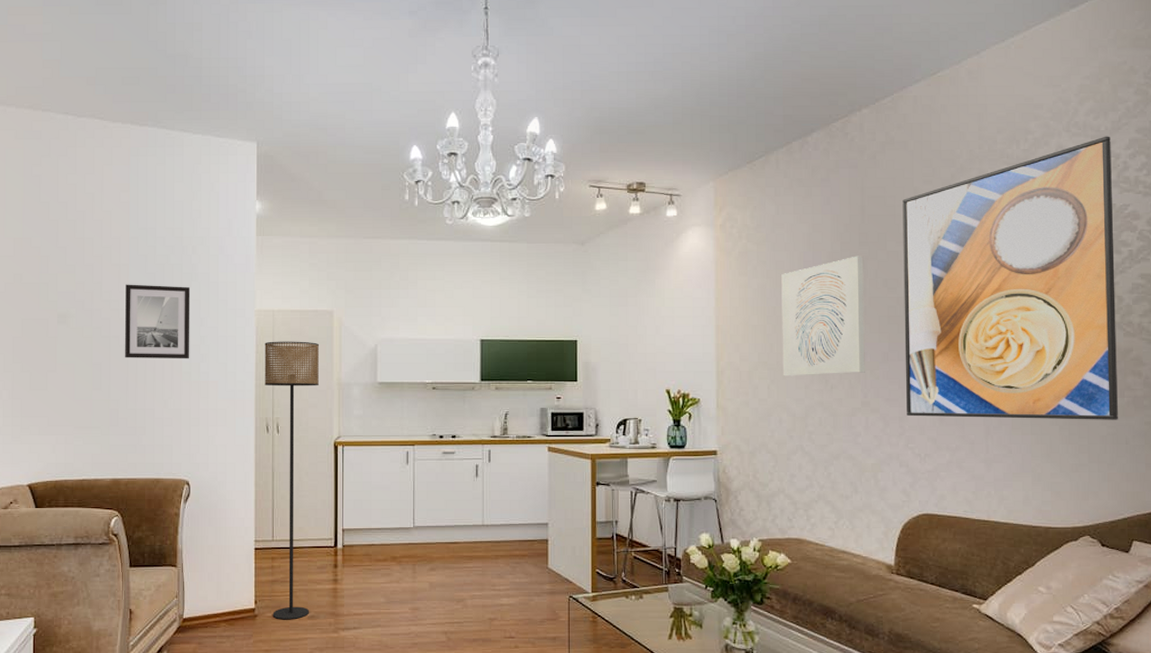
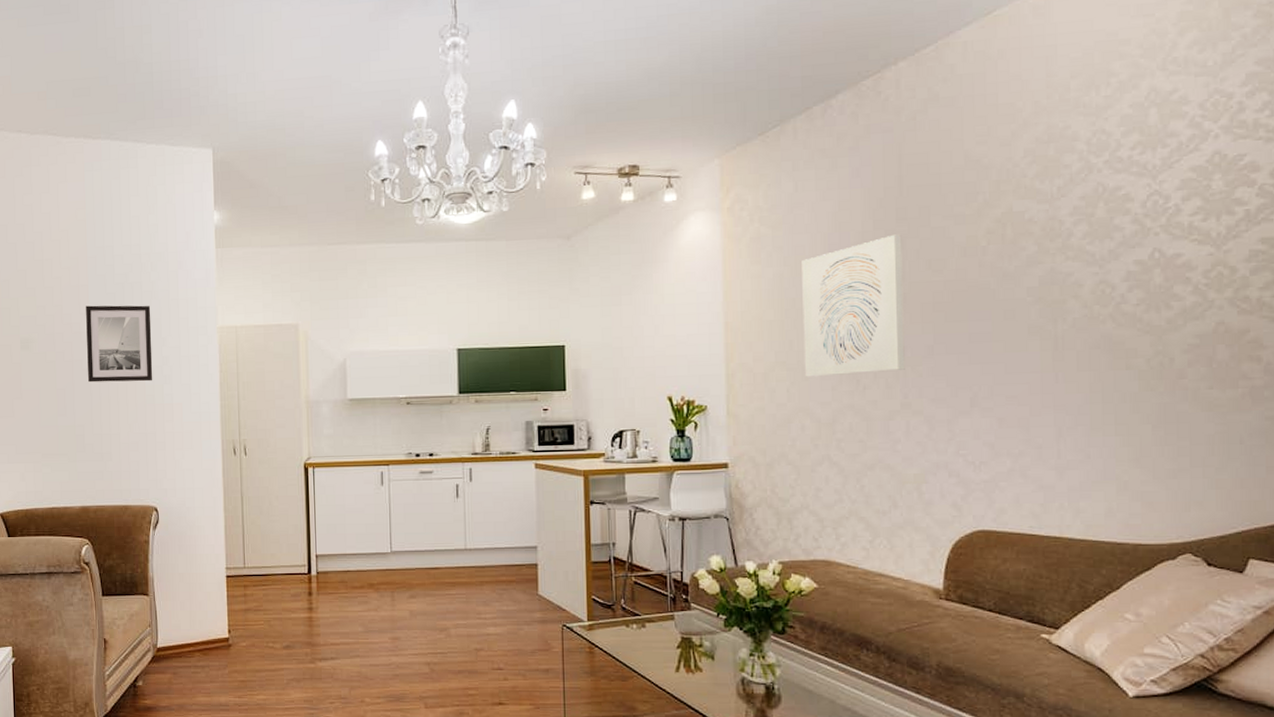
floor lamp: present [264,341,319,620] -> none [228,358,286,650]
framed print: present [902,136,1118,420] -> none [950,71,1230,419]

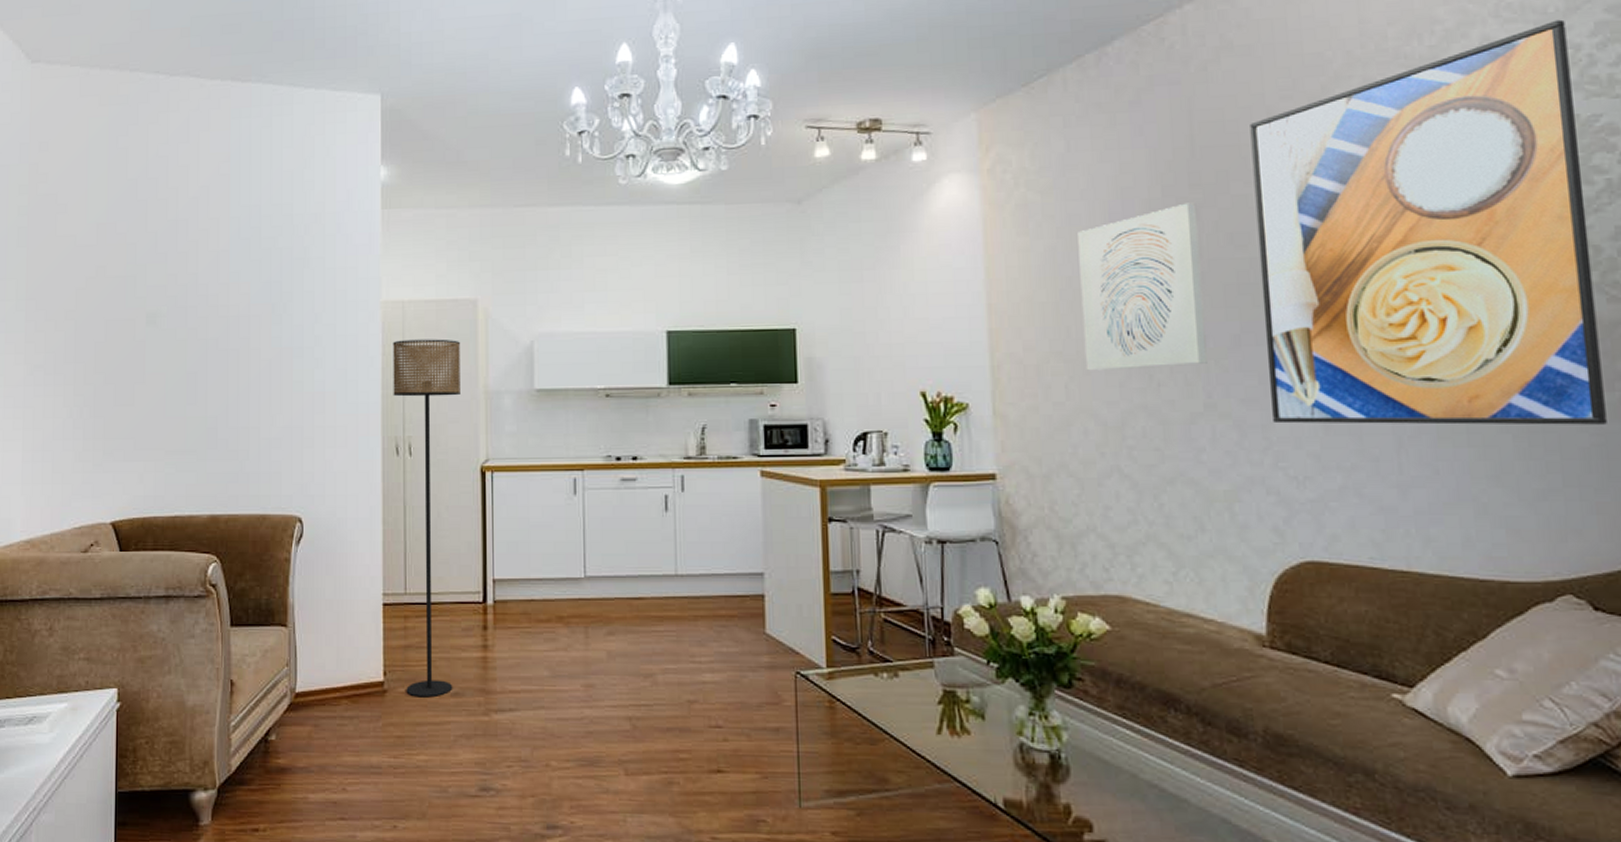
wall art: present [86,305,153,383] -> none [225,274,302,365]
floor lamp: none [228,358,286,650] -> present [393,339,460,698]
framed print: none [950,71,1230,419] -> present [1250,19,1607,425]

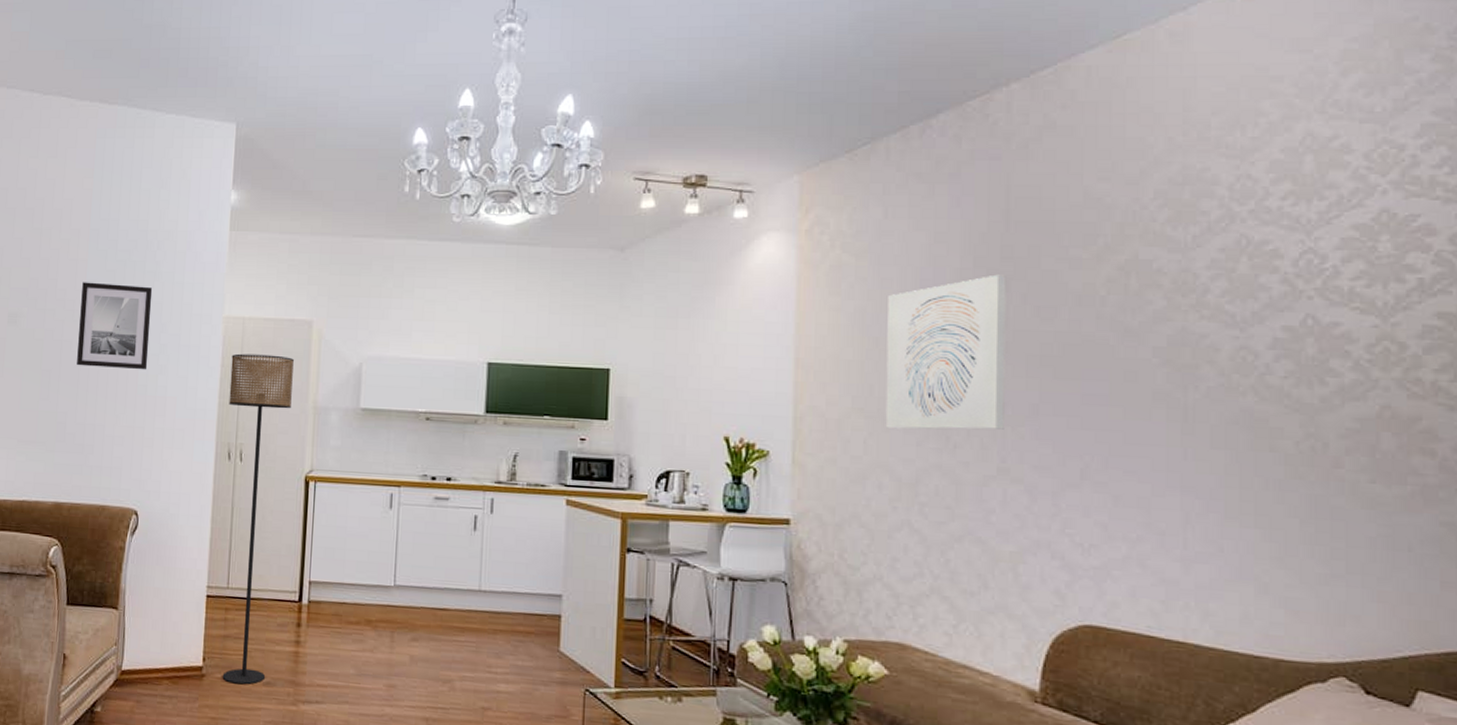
wall art: none [225,274,302,365] -> present [77,282,153,370]
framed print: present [1250,19,1607,425] -> none [1063,119,1396,516]

